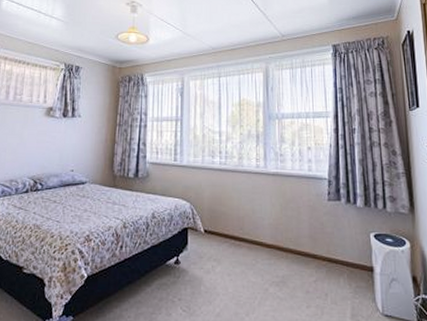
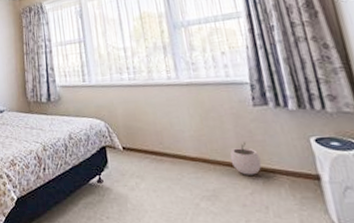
plant pot: none [301,233,328,264] -> present [230,142,262,175]

